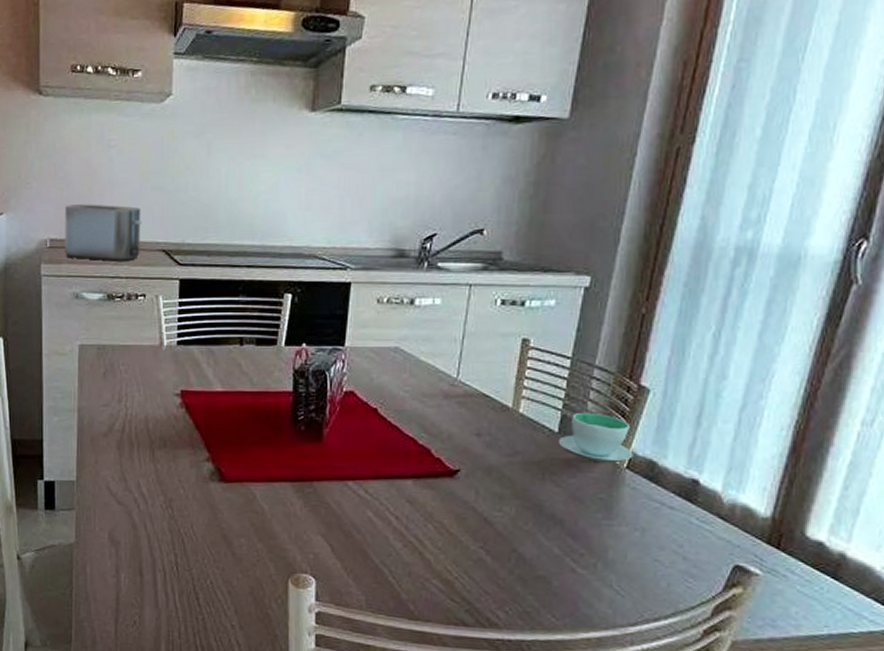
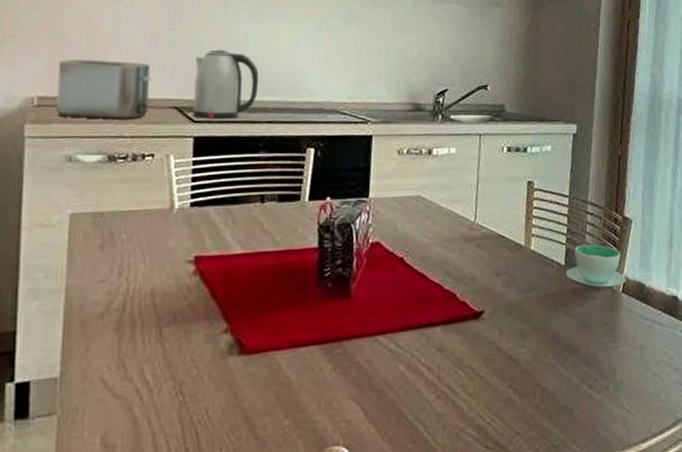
kettle: none [179,192,240,263] -> present [193,49,259,120]

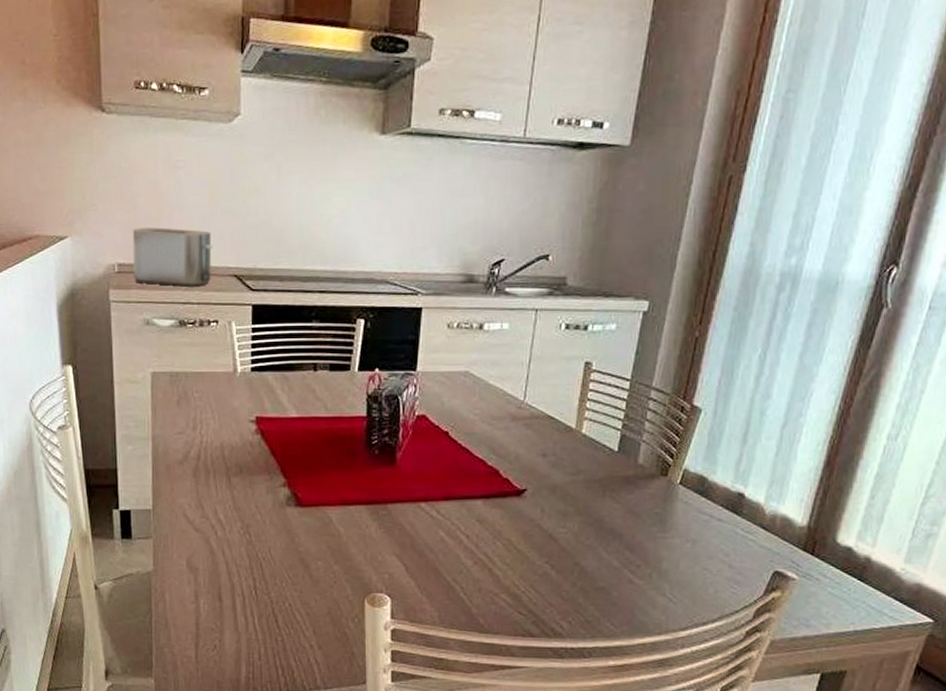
kettle: present [193,49,259,120] -> none [250,216,312,289]
cup: present [565,244,626,290] -> none [617,431,686,480]

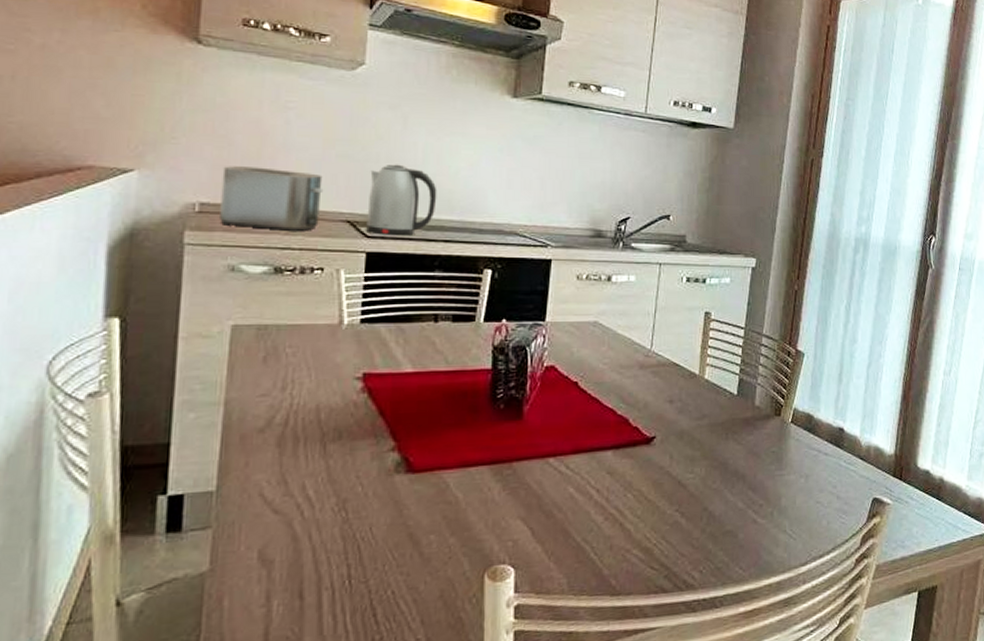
kettle: none [250,216,312,289] -> present [366,164,437,237]

